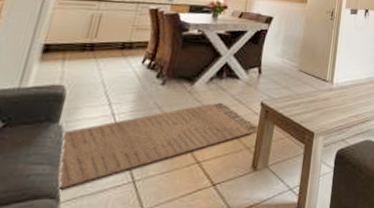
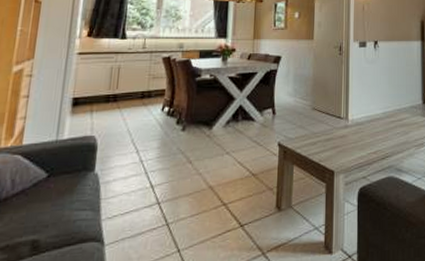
rug: present [56,102,260,191] -> none [98,145,280,235]

